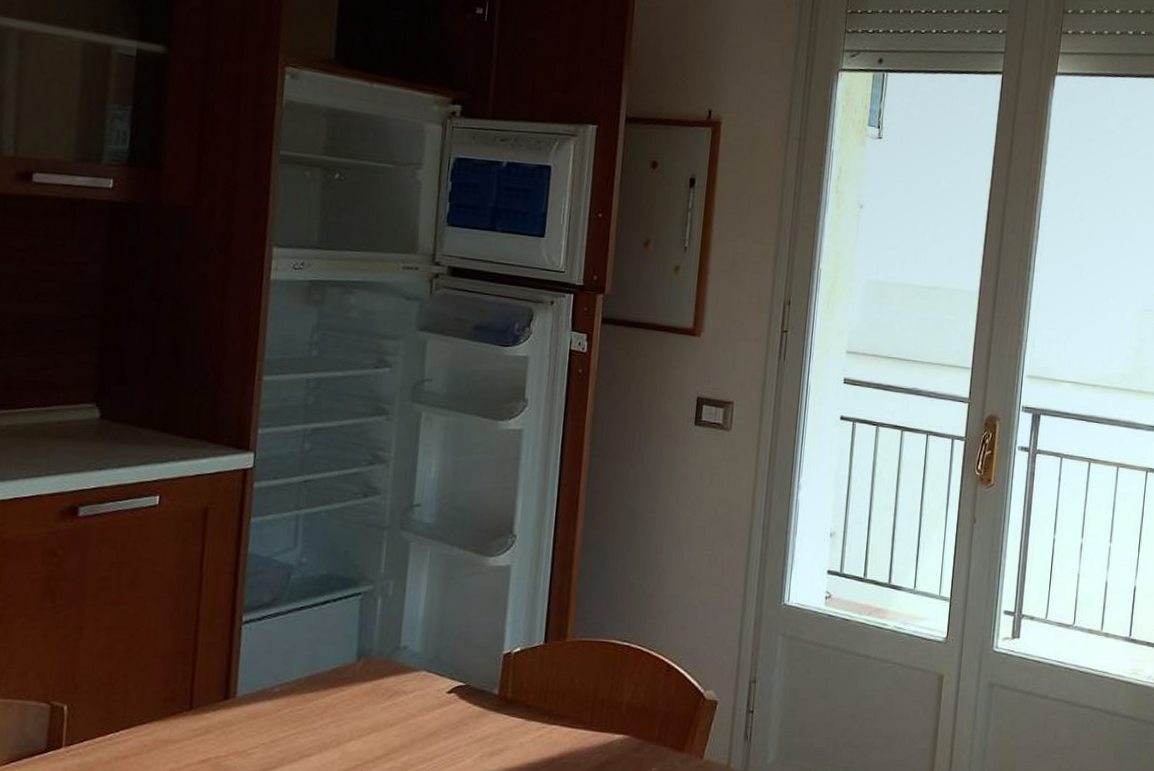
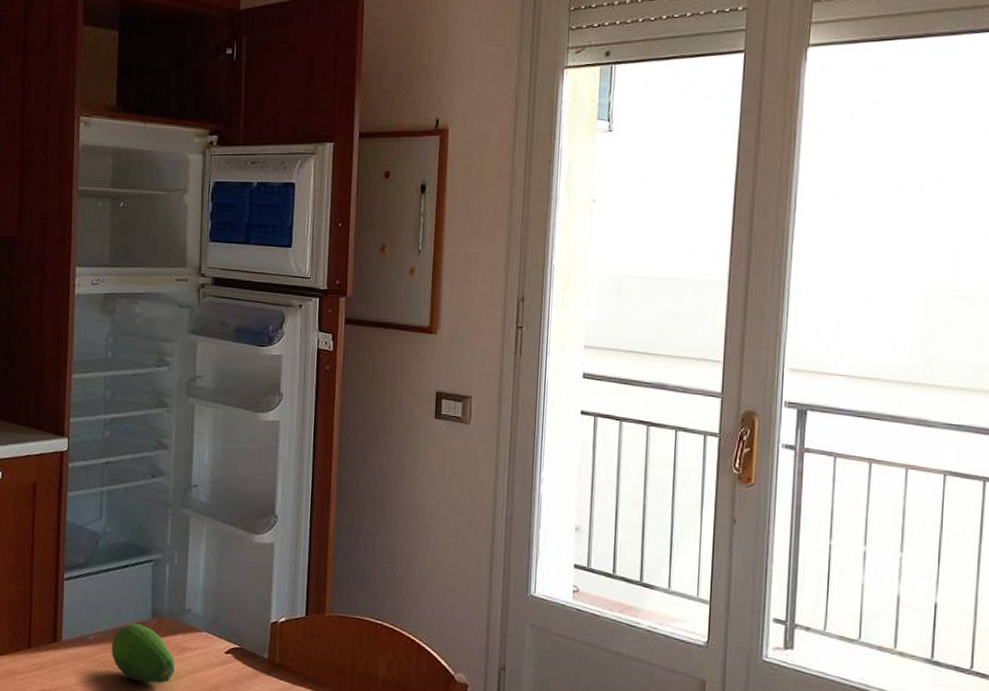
fruit: none [302,669,385,736] -> present [111,623,175,684]

